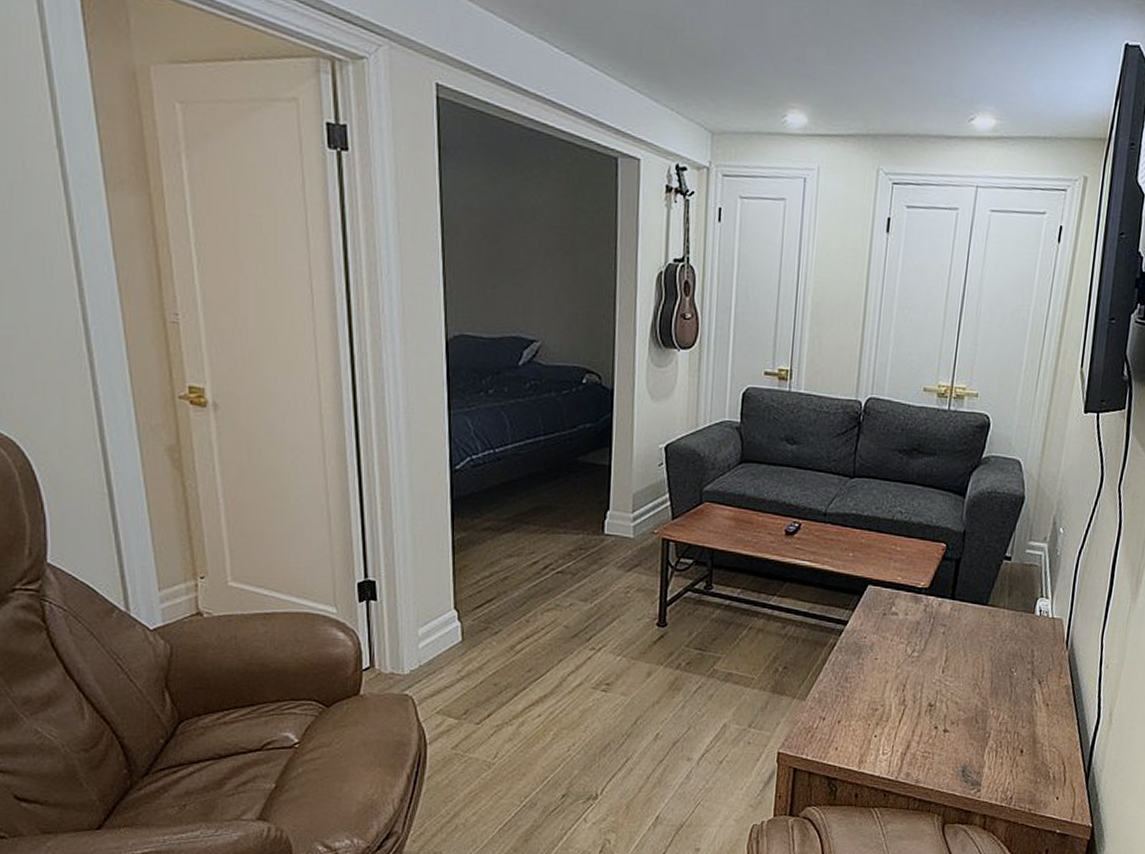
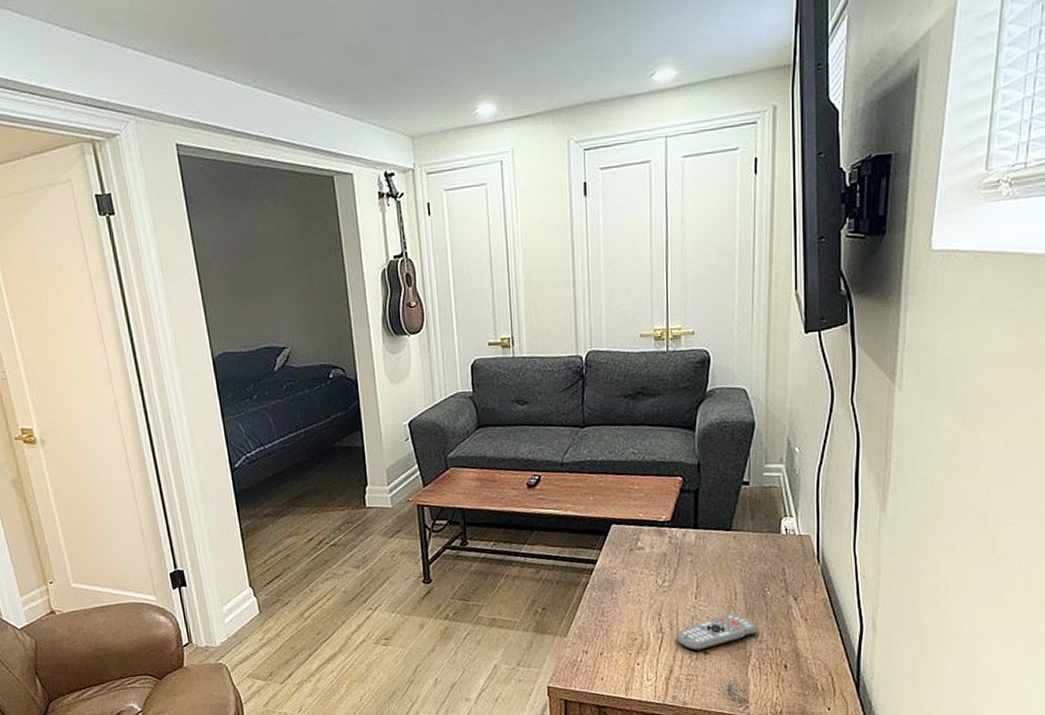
remote control: none [918,692,1000,727] -> present [676,613,758,650]

